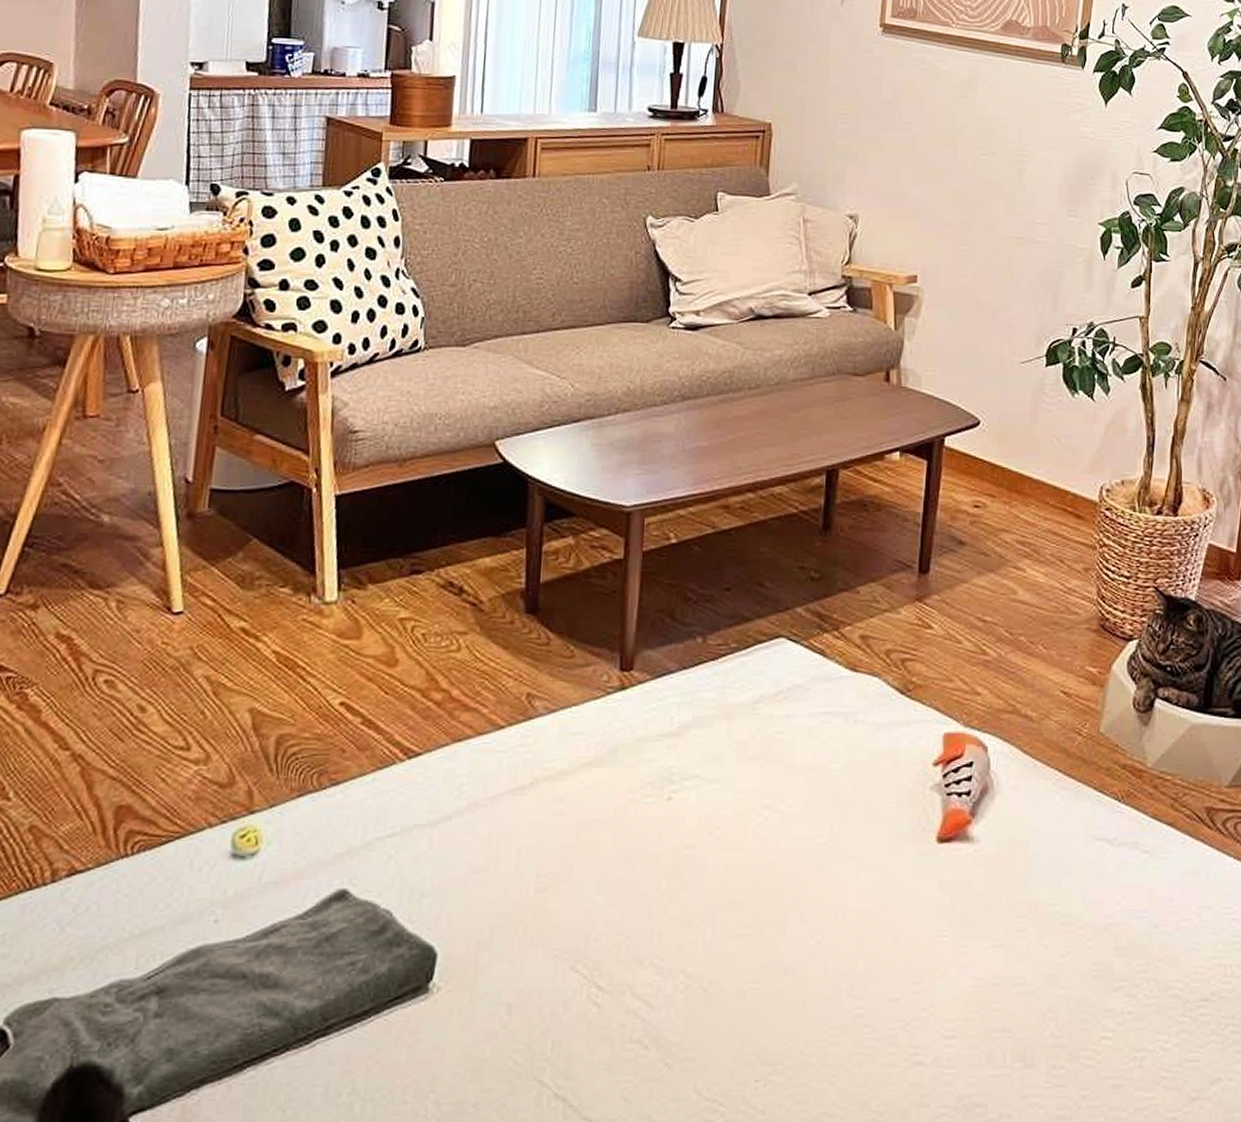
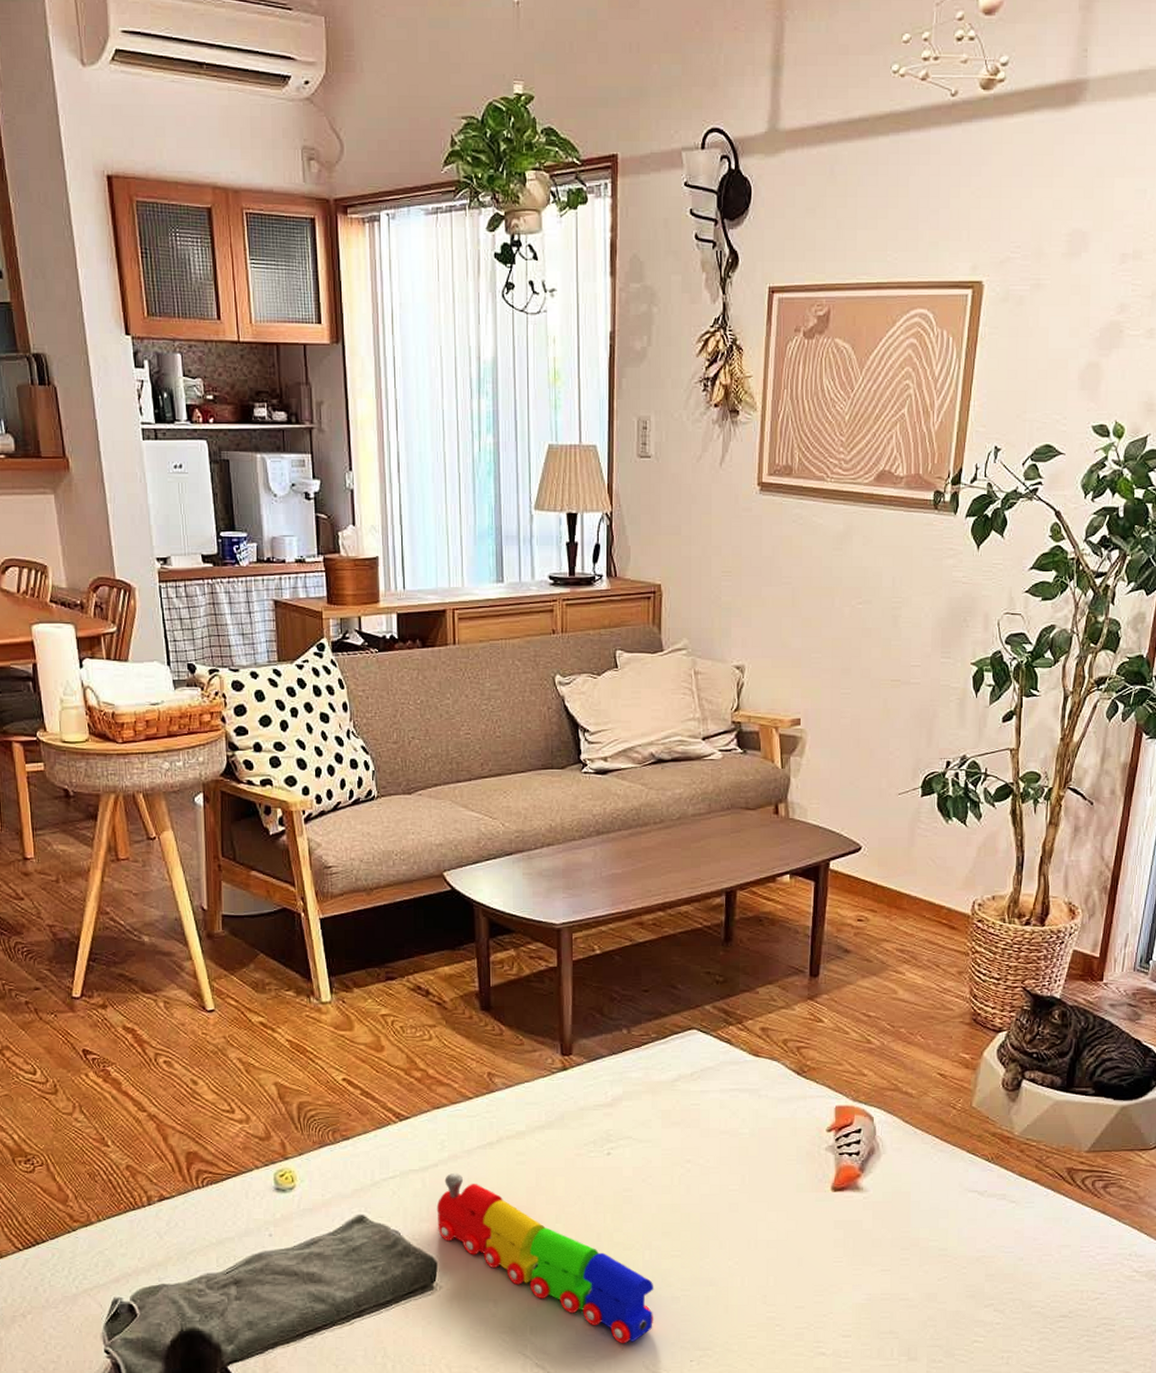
toy train: none [443,829,715,1061] -> present [436,1173,654,1344]

